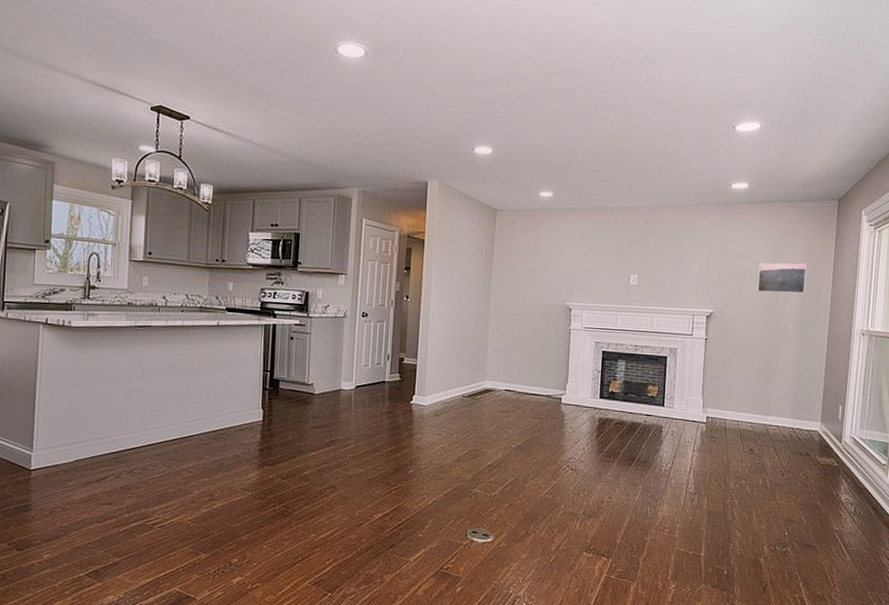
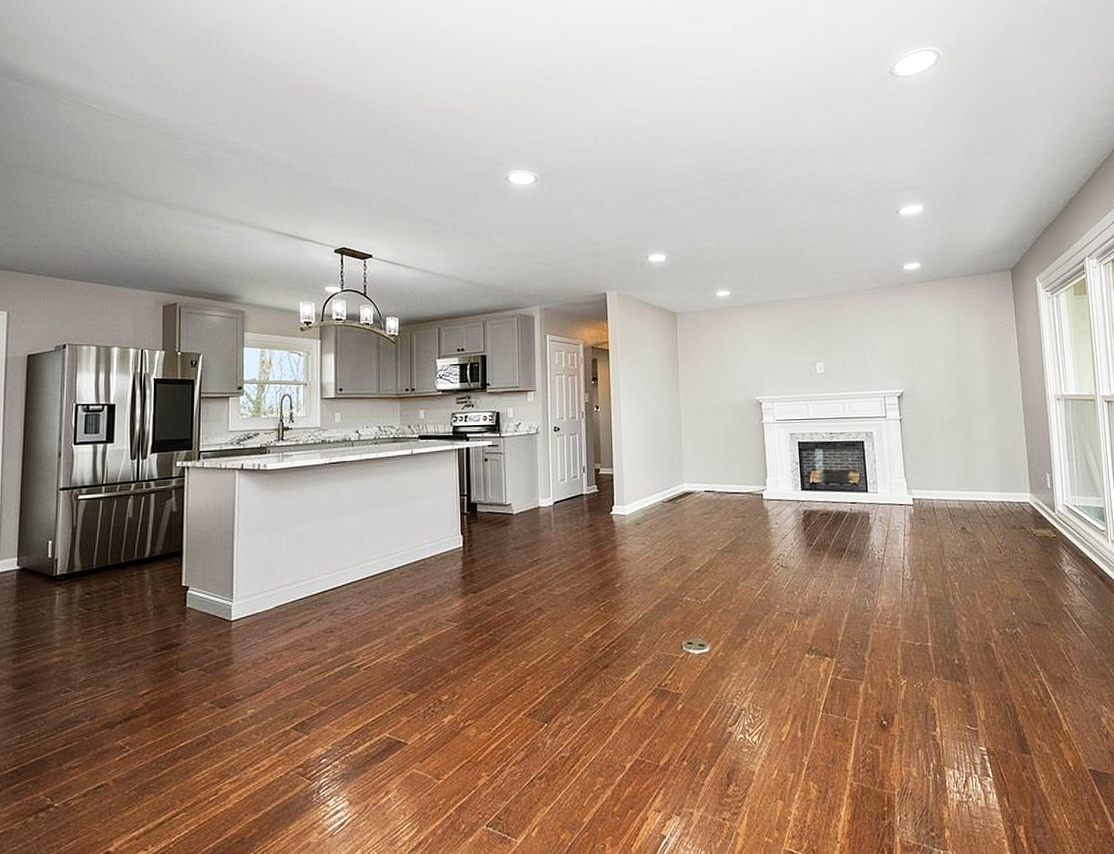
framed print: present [757,263,807,294] -> none [942,335,993,368]

